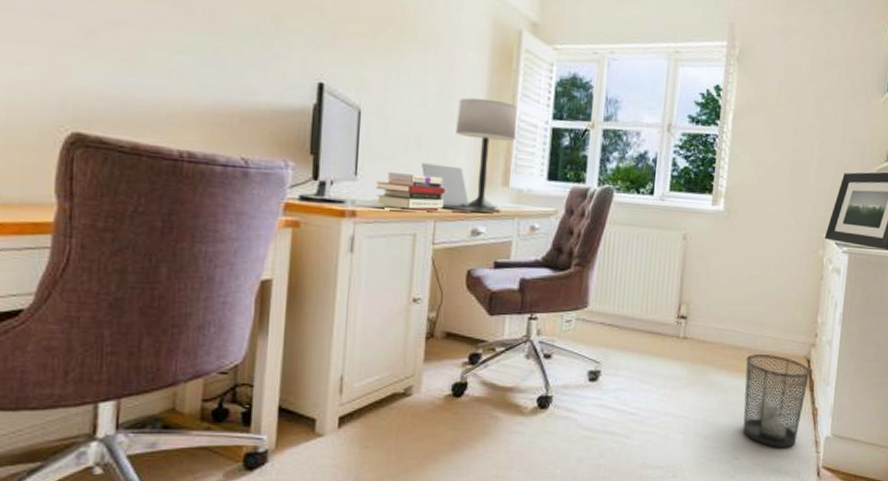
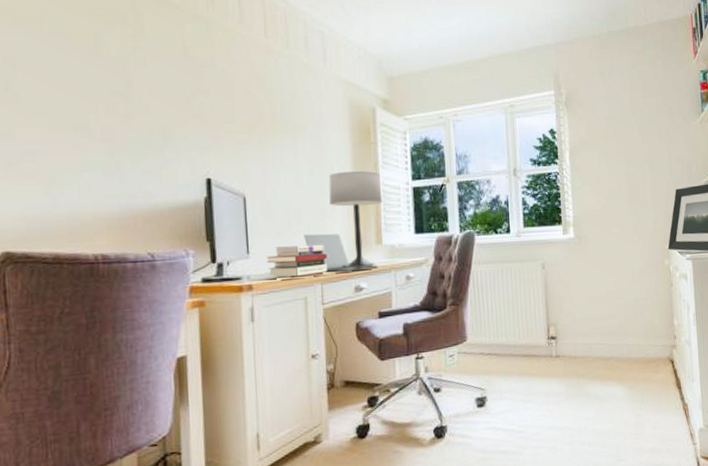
waste bin: present [743,353,811,448] -> none [615,360,676,445]

